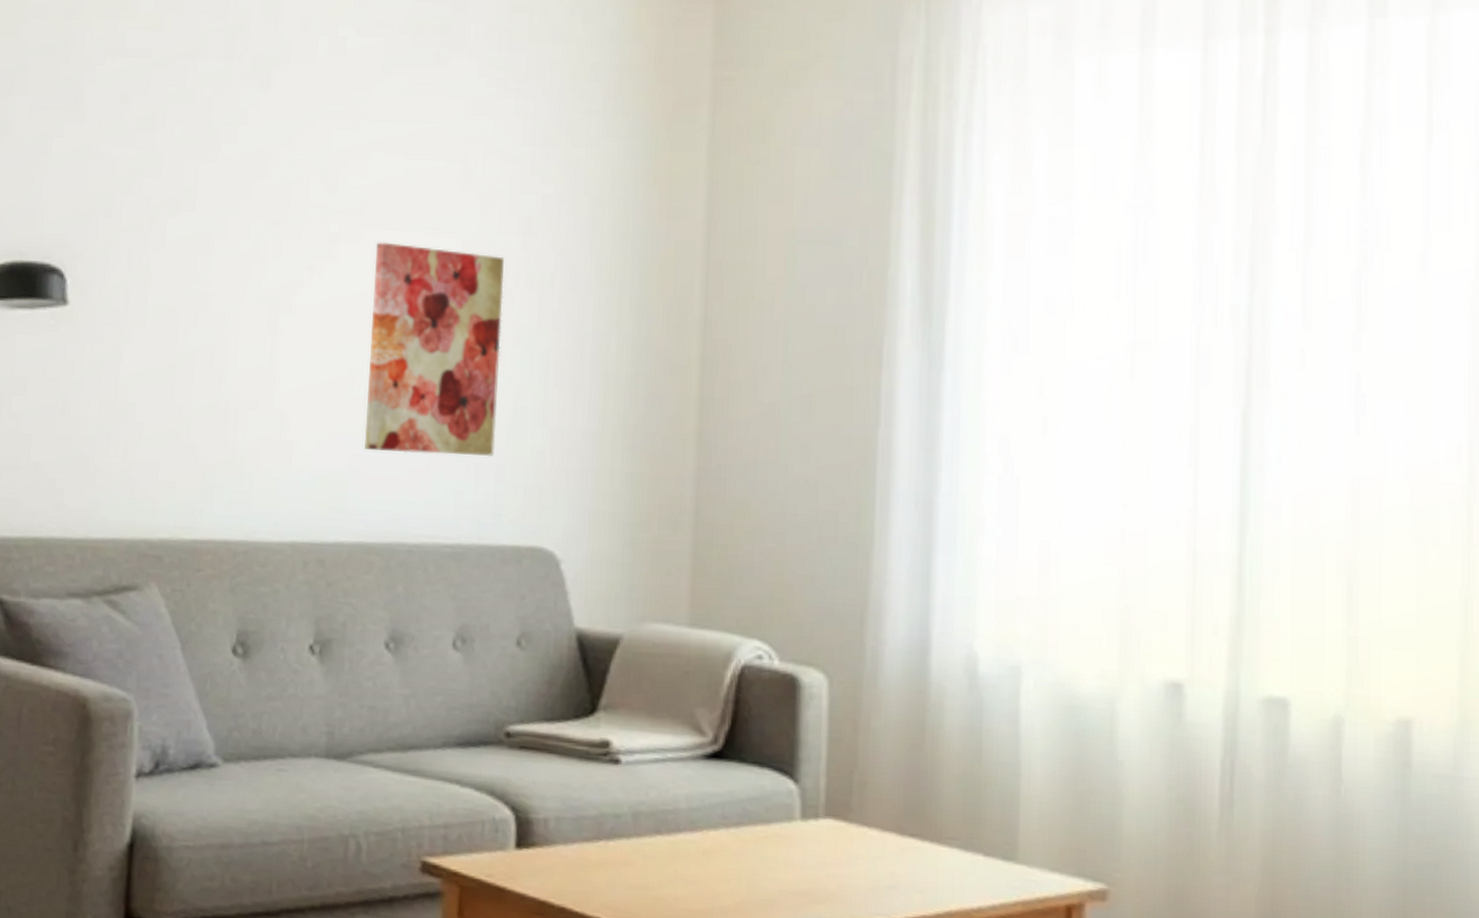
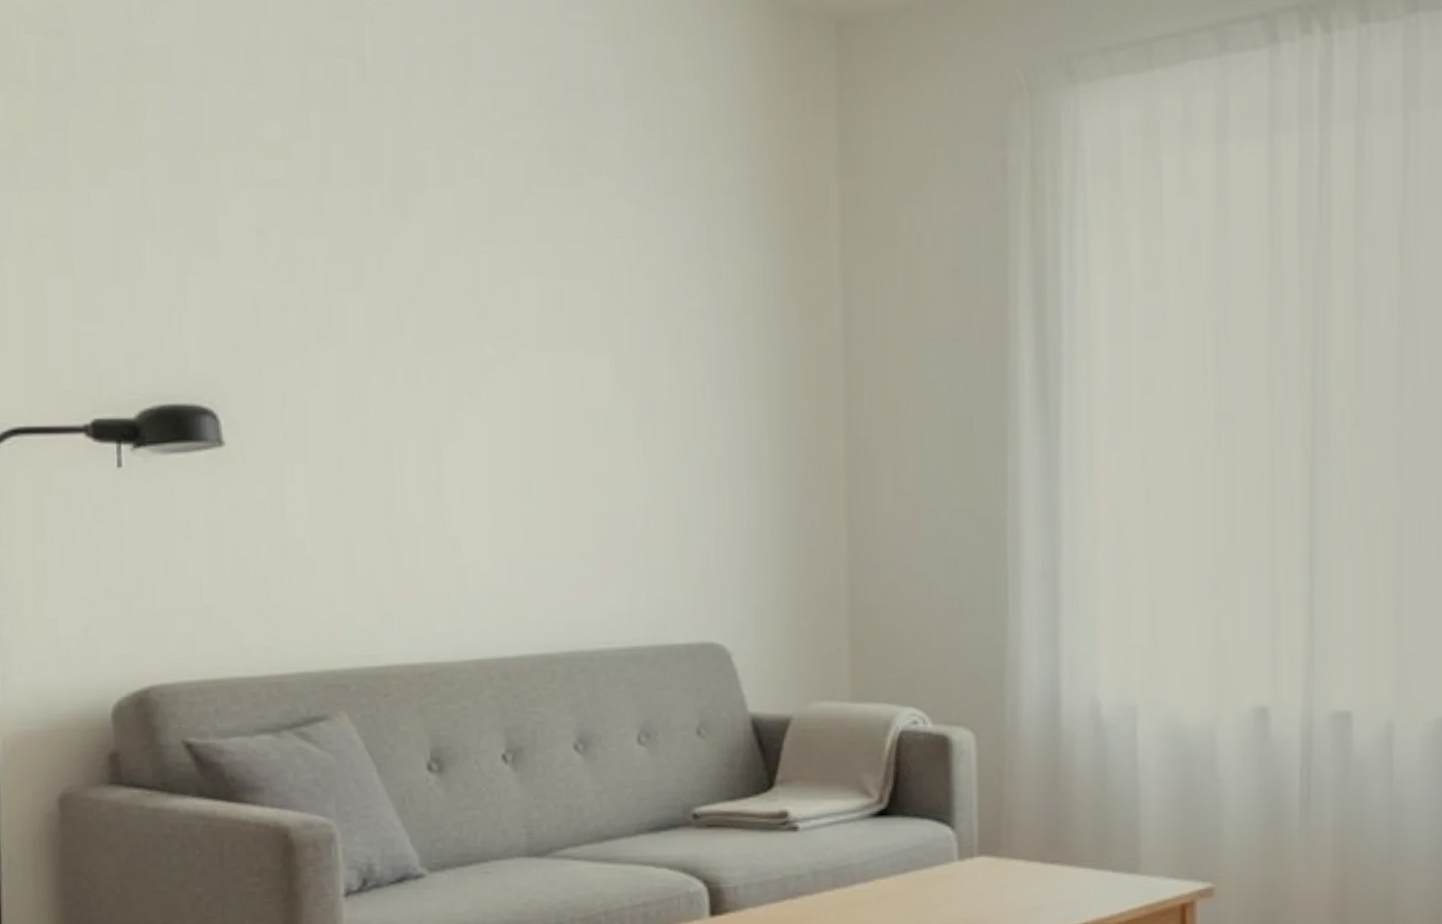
wall art: present [365,242,504,457] -> none [532,363,662,566]

